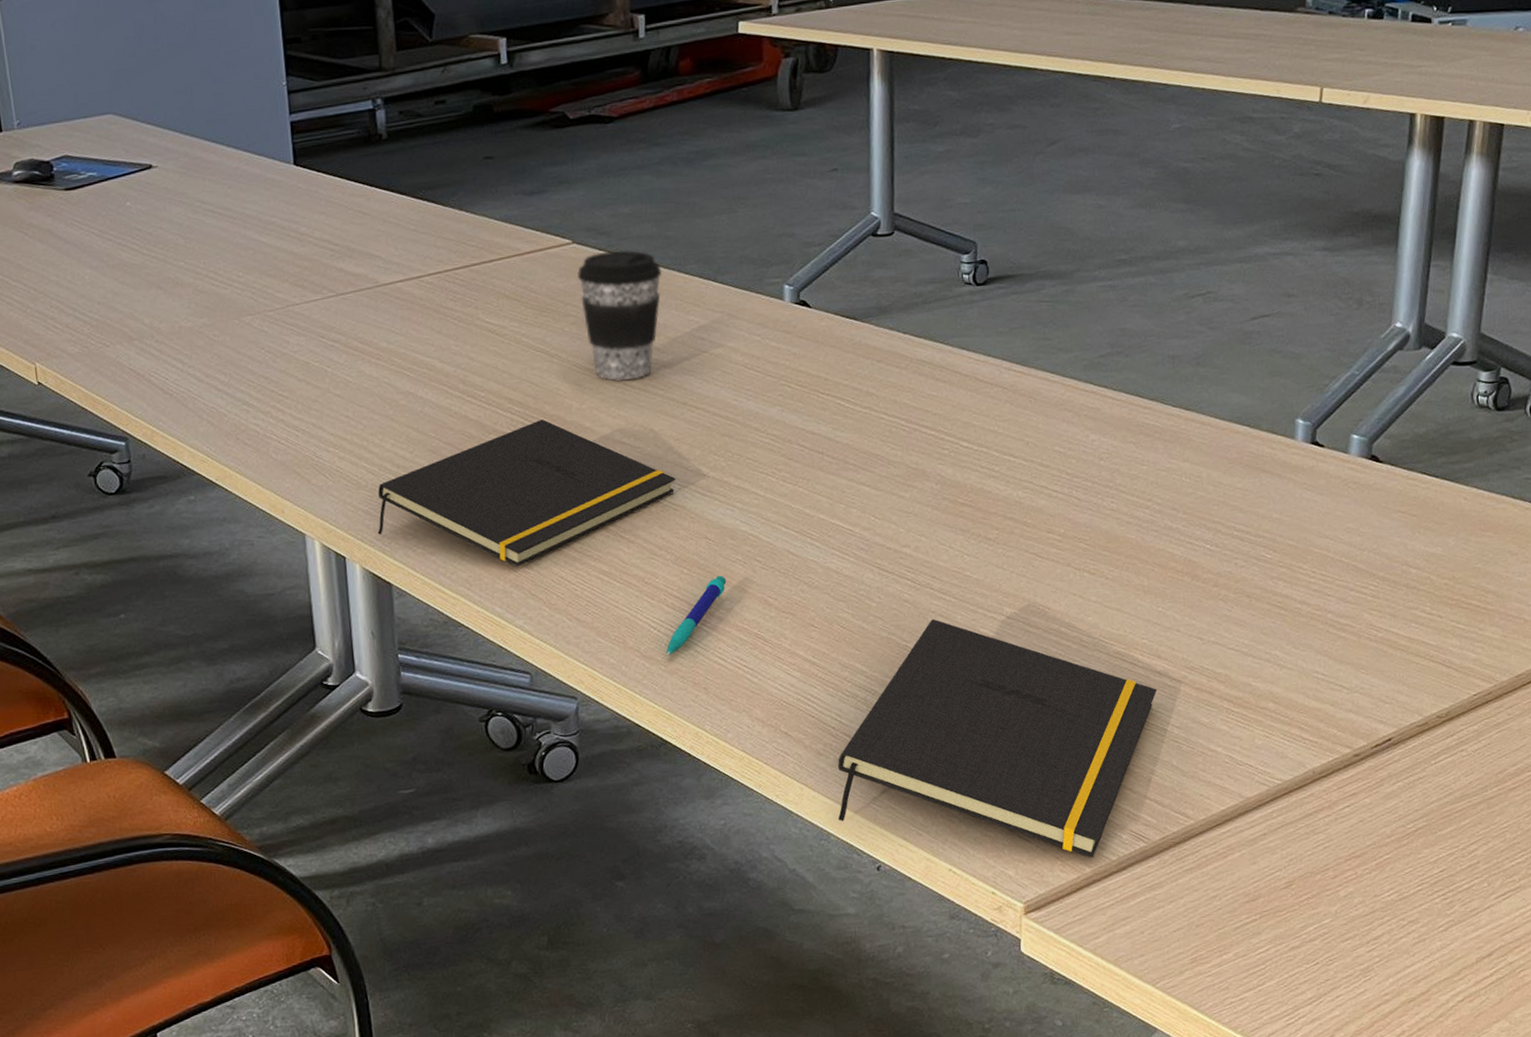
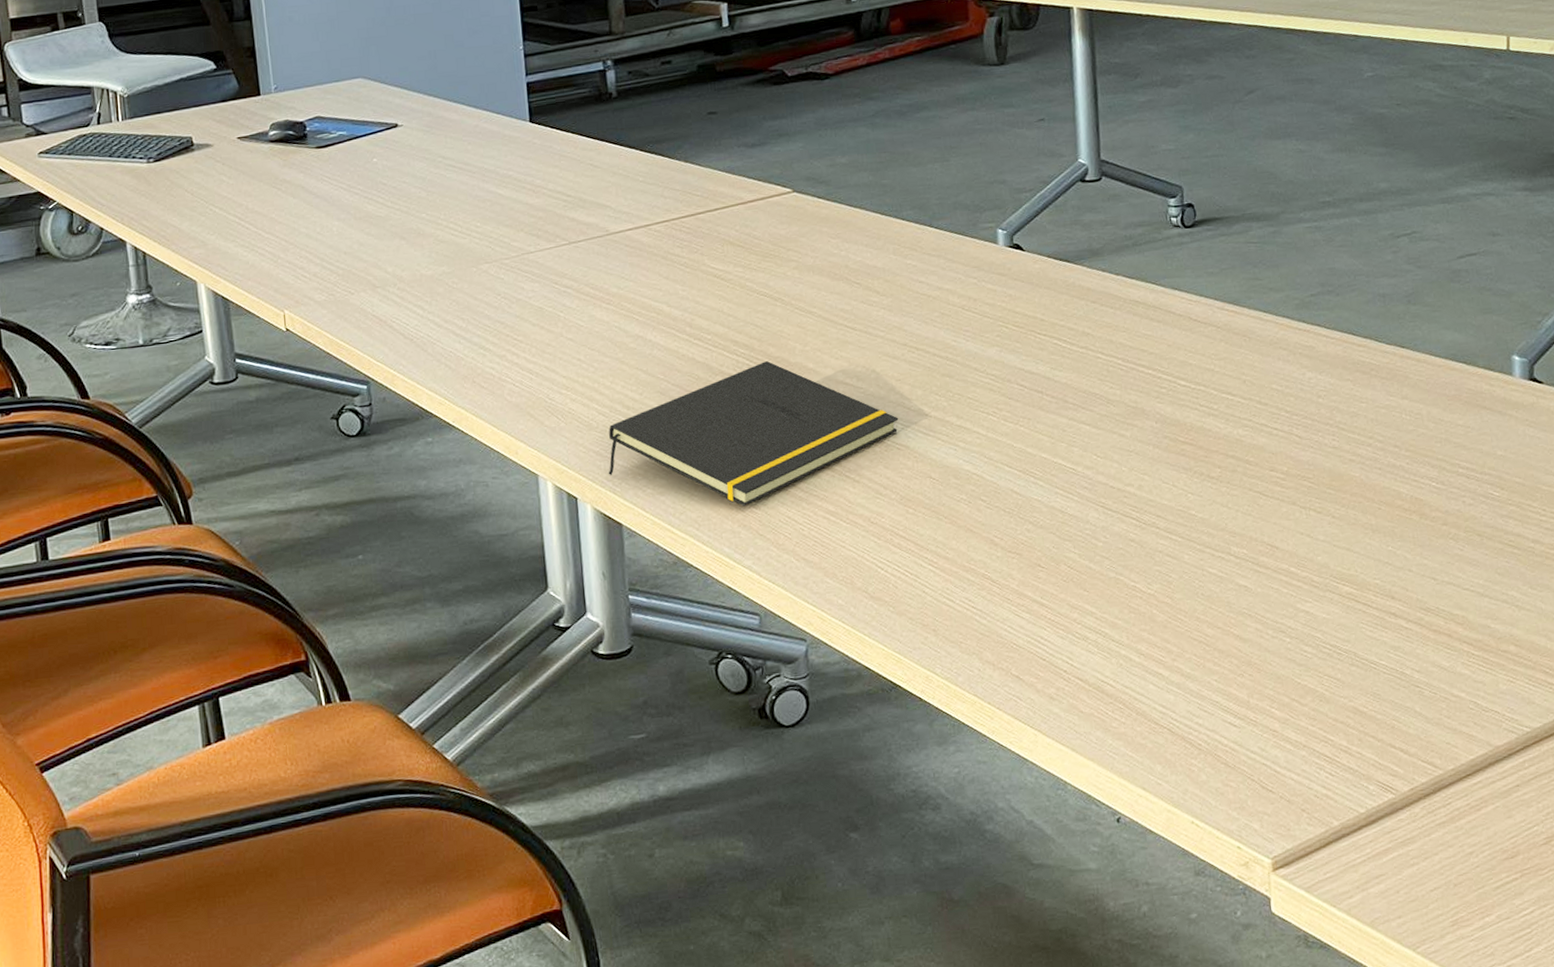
coffee cup: present [577,250,661,381] -> none [798,197,879,324]
pen: present [666,575,727,655] -> none [894,515,952,596]
notepad: present [837,619,1157,858] -> none [1071,558,1394,810]

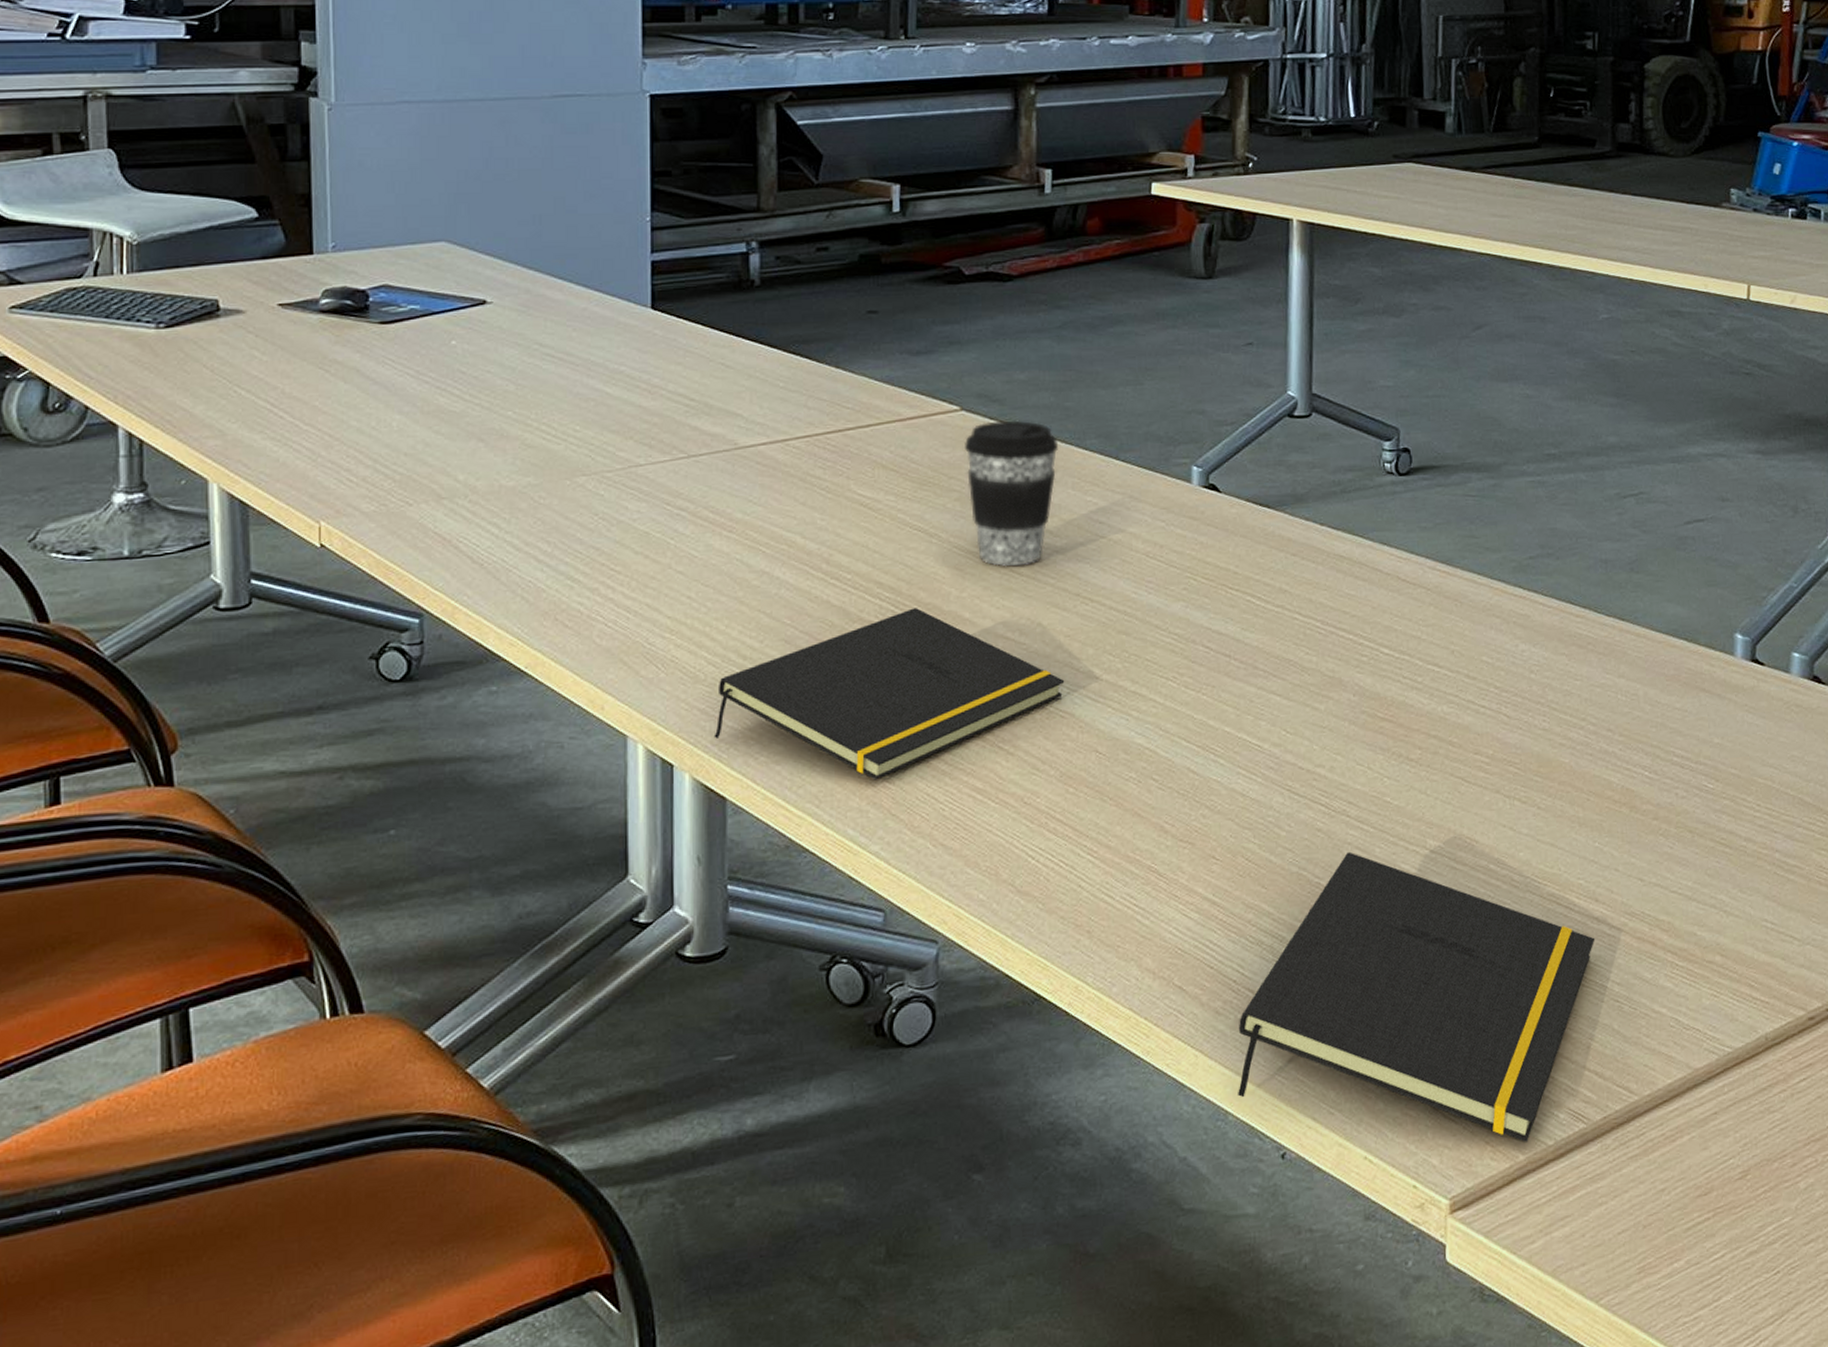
coffee cup: none [798,197,879,324] -> present [964,420,1058,567]
notepad: none [1071,558,1394,810] -> present [1237,851,1595,1142]

